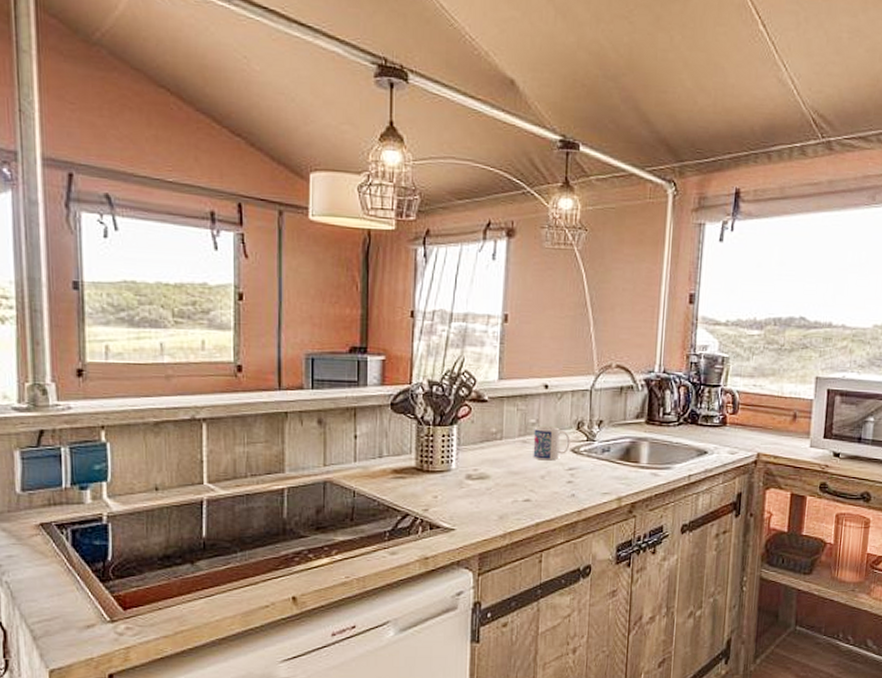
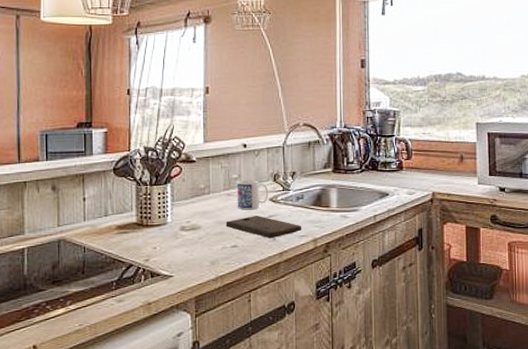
cutting board: none [518,467,606,495] -> present [225,216,302,239]

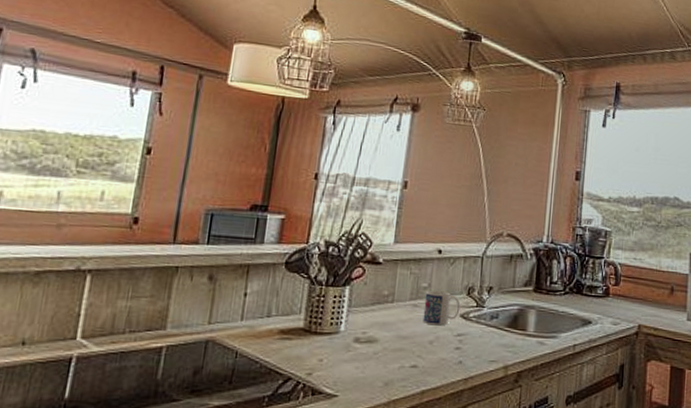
cutting board: present [225,216,302,239] -> none [407,332,493,362]

